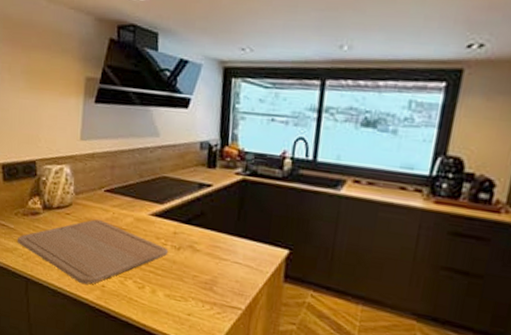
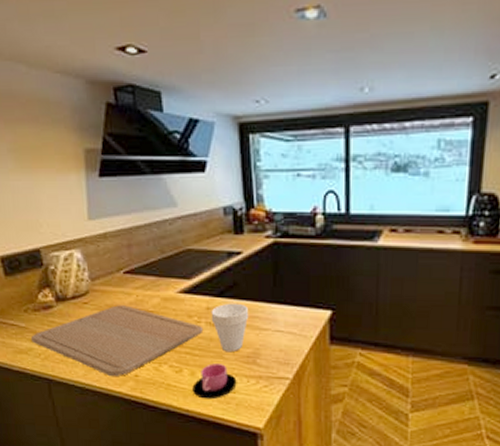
cup: none [151,284,193,318] -> present [192,363,237,400]
cup: none [176,230,212,276] -> present [211,303,249,351]

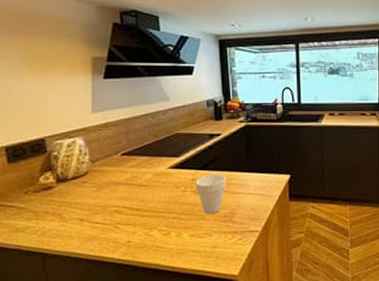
chopping board: present [30,305,204,377] -> none [28,182,189,245]
cup: present [192,363,237,400] -> none [178,224,216,256]

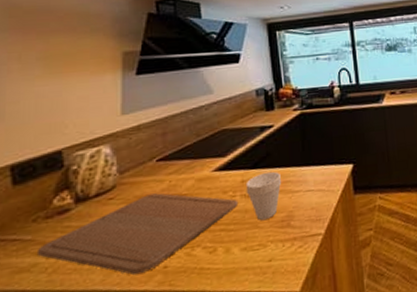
chopping board: none [28,182,189,245] -> present [36,193,239,275]

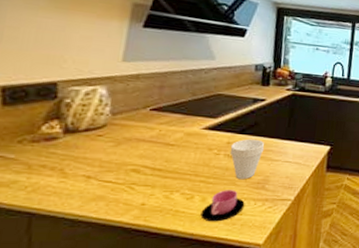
chopping board: present [36,193,239,275] -> none [18,138,221,207]
cup: none [227,233,273,276] -> present [200,190,245,222]

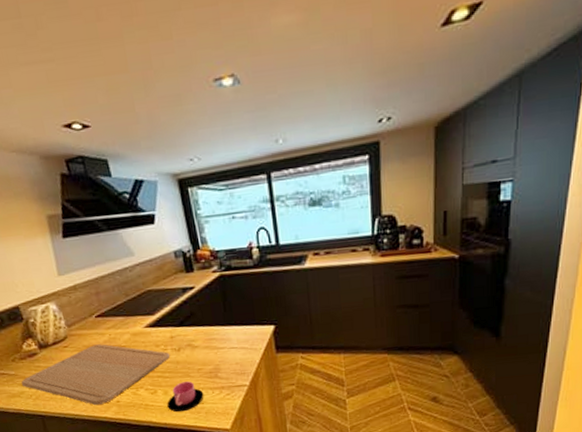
chopping board: none [18,138,221,207] -> present [21,344,170,406]
cup: present [230,139,265,179] -> none [174,329,207,370]

